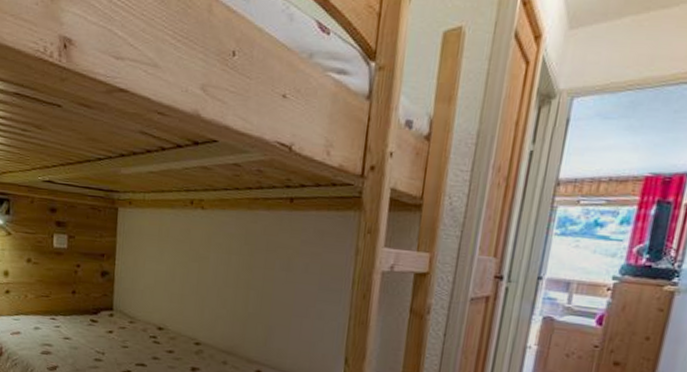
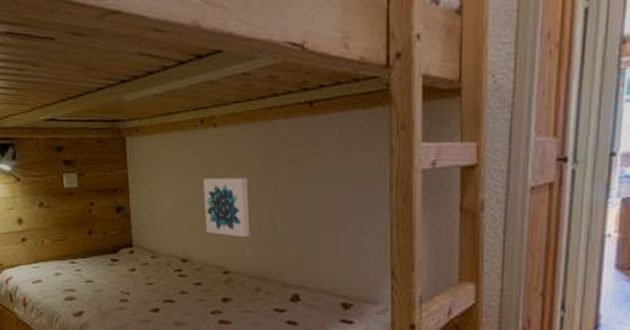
wall art: none [183,255,227,314] -> present [202,177,250,238]

